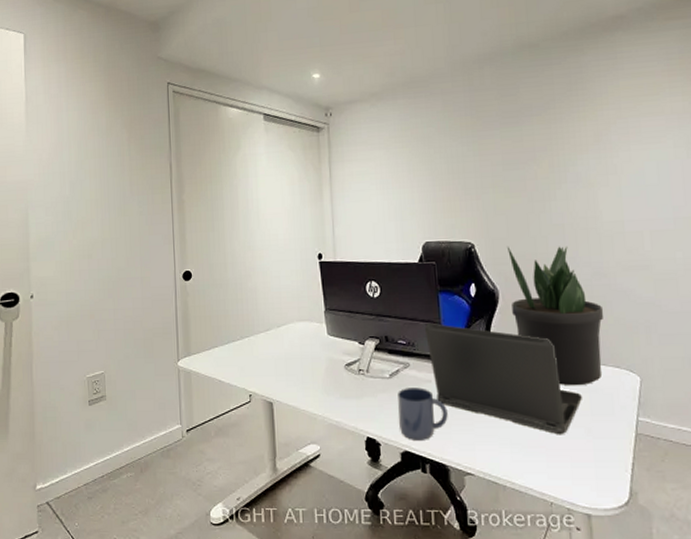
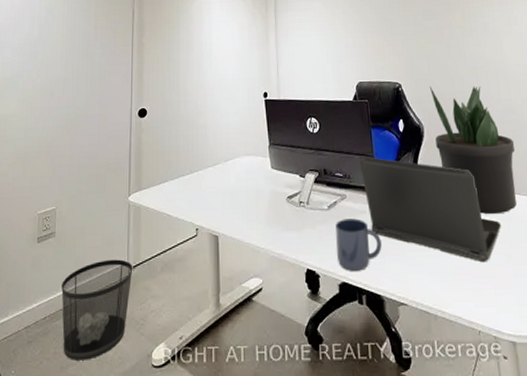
waste bin: none [116,423,187,516] -> present [61,259,133,360]

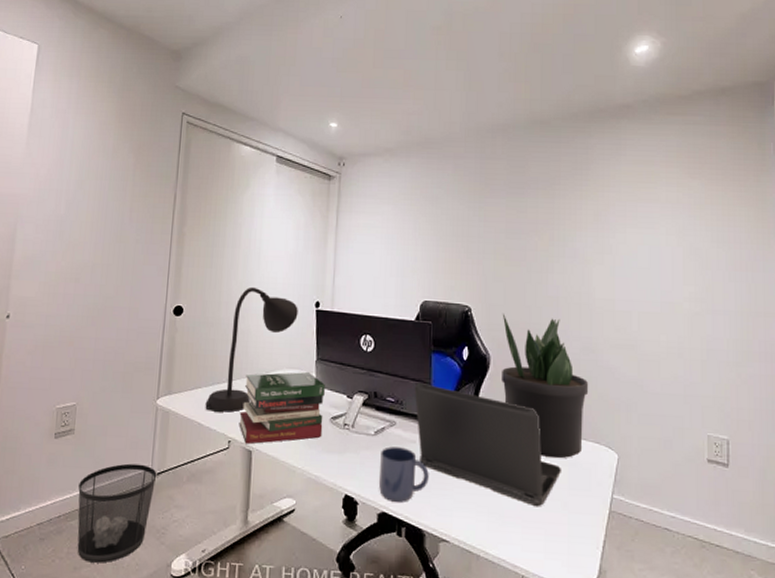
desk lamp: none [173,84,249,203] -> present [205,286,298,412]
books: none [204,157,281,230] -> present [239,372,325,445]

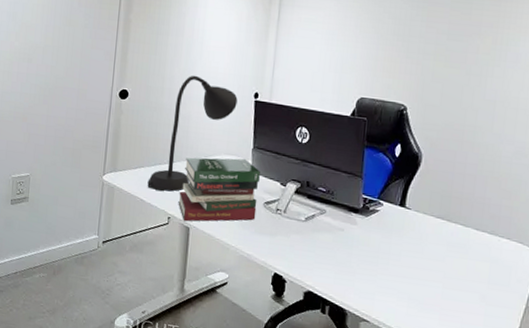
waste bin: present [77,463,157,563] -> none [32,231,103,316]
mug: present [378,446,429,502] -> none [306,232,355,284]
laptop computer: present [414,382,561,507] -> none [345,174,483,298]
planter: present [502,314,589,458] -> none [431,114,518,255]

